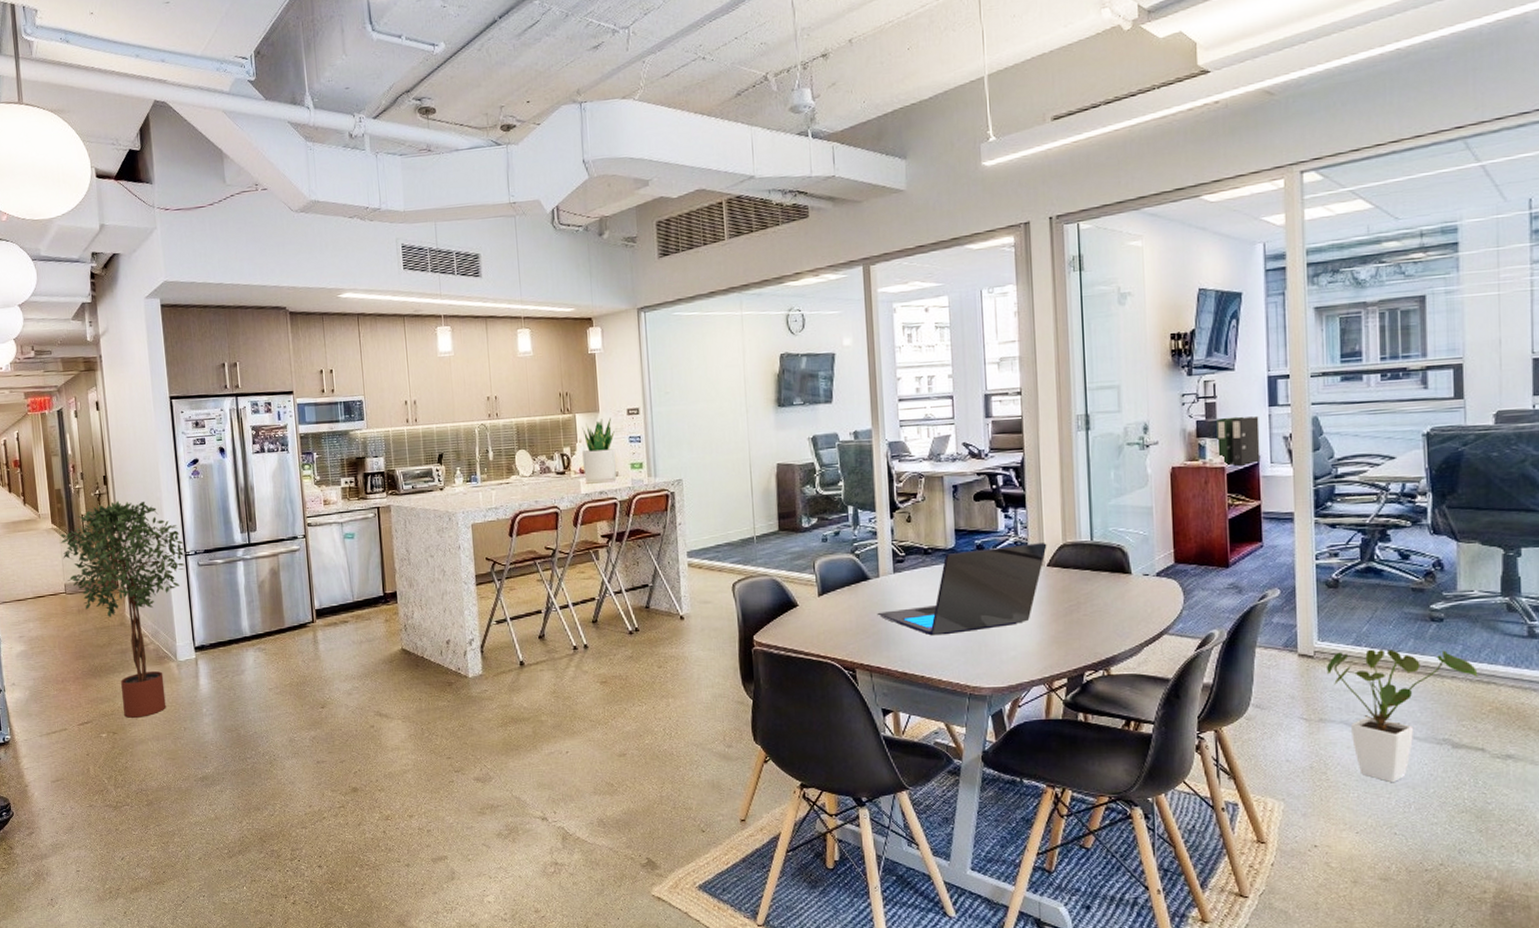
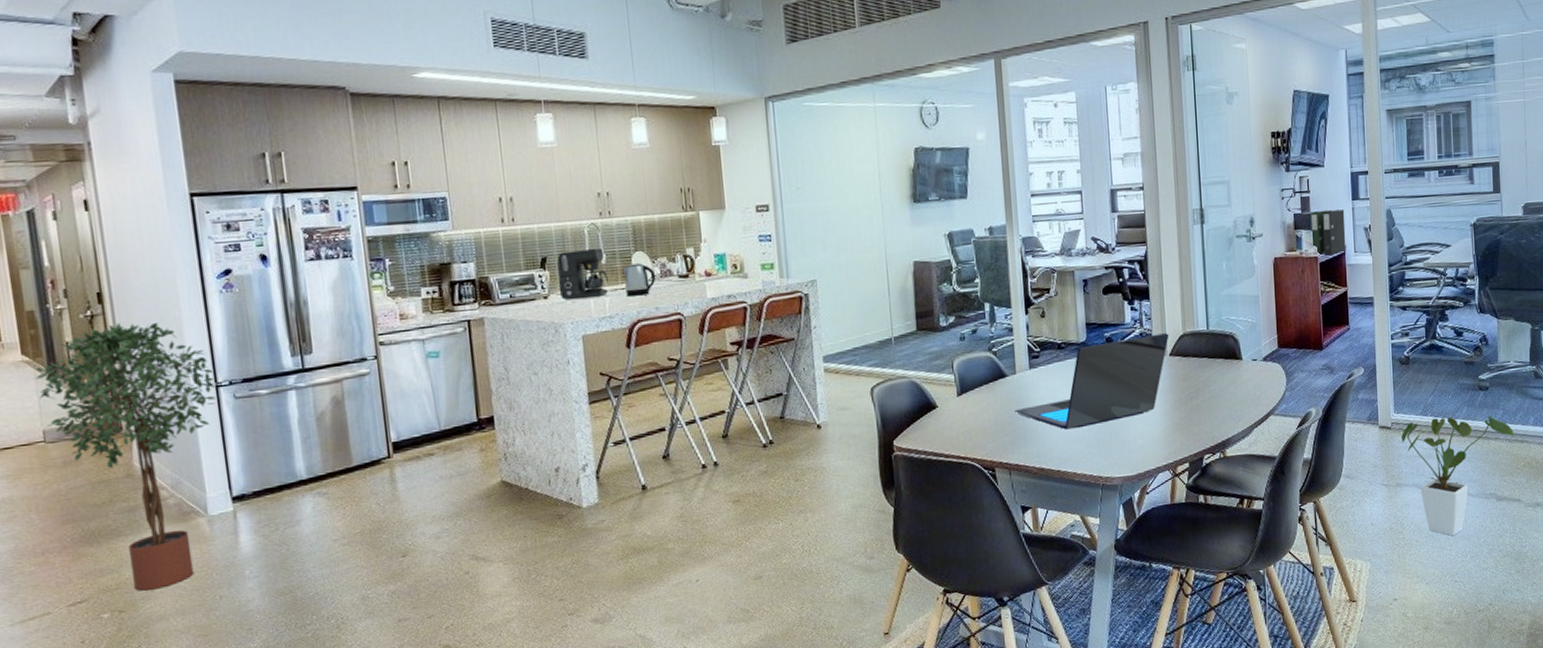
coffee maker: none [451,445,495,491] -> present [557,247,608,299]
kettle: none [507,460,536,492] -> present [622,263,656,298]
planter: present [582,418,617,484] -> none [706,215,746,288]

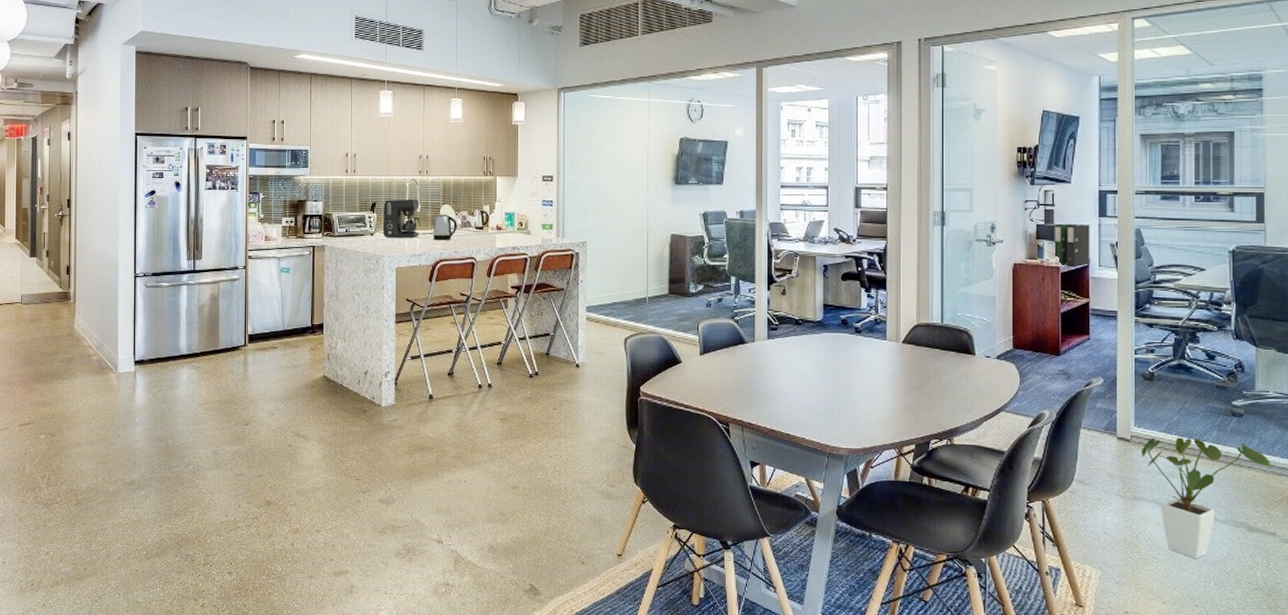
potted tree: present [33,322,216,591] -> none [20,223,134,422]
laptop: present [1015,333,1169,430] -> none [751,322,903,398]

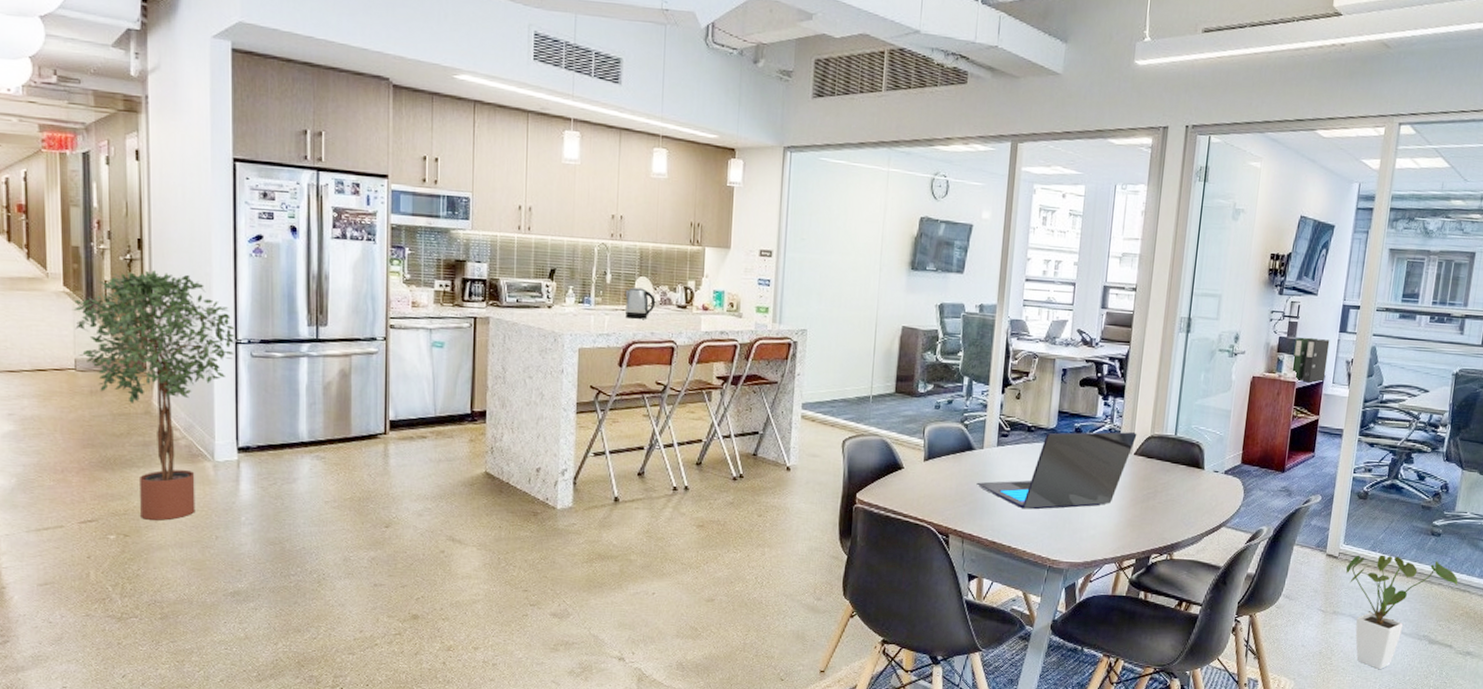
potted tree: none [20,223,134,422] -> present [71,270,235,521]
coffee maker: present [382,199,420,237] -> none [563,266,611,314]
laptop: none [751,322,903,398] -> present [976,432,1137,509]

